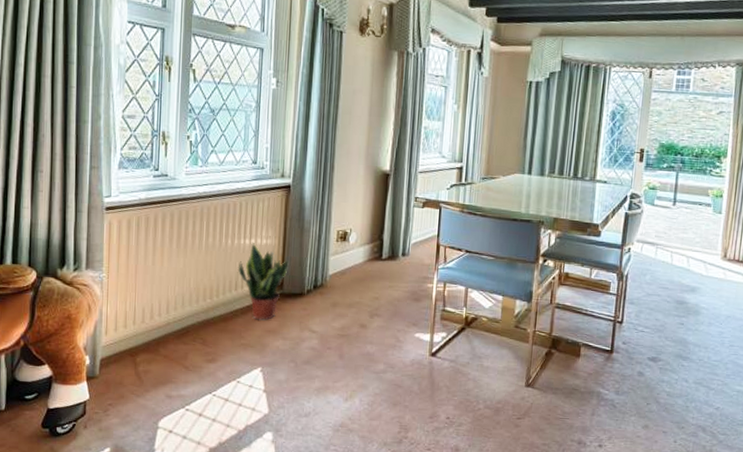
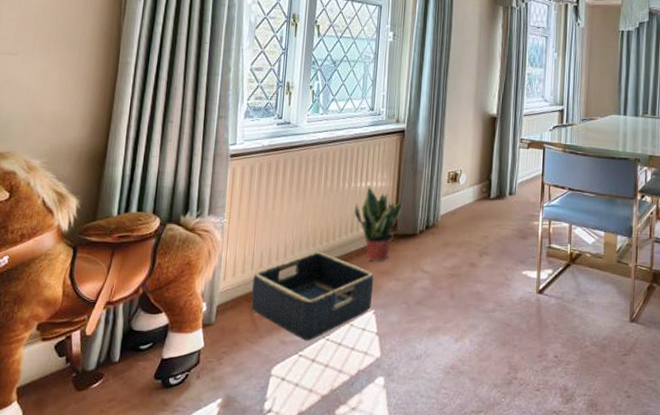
basket: none [135,308,260,396] -> present [251,251,374,341]

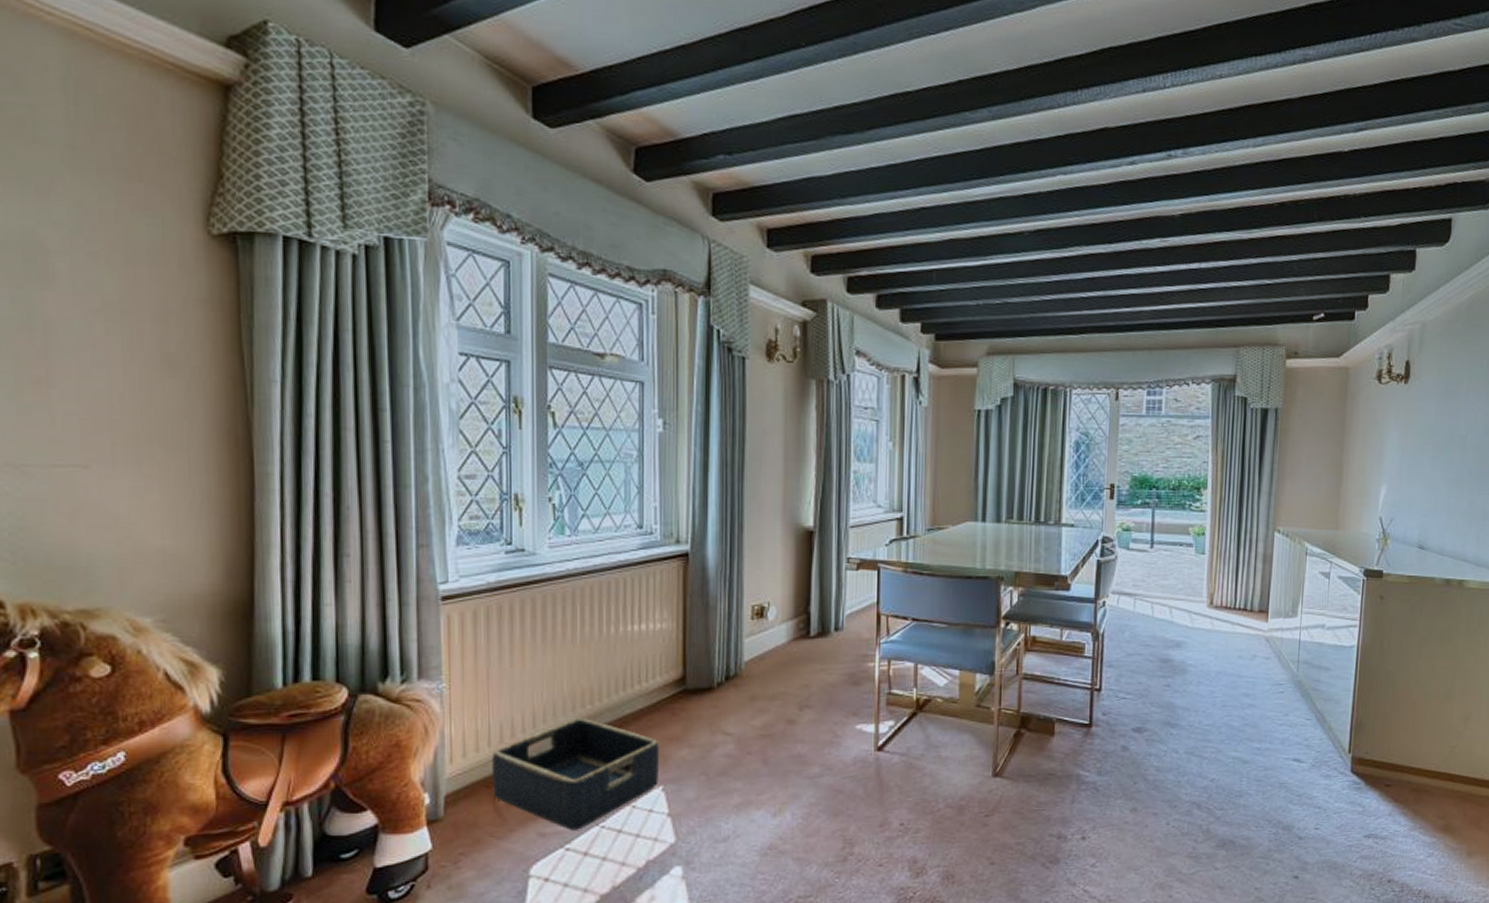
potted plant: present [353,186,402,262] -> none [625,629,691,726]

